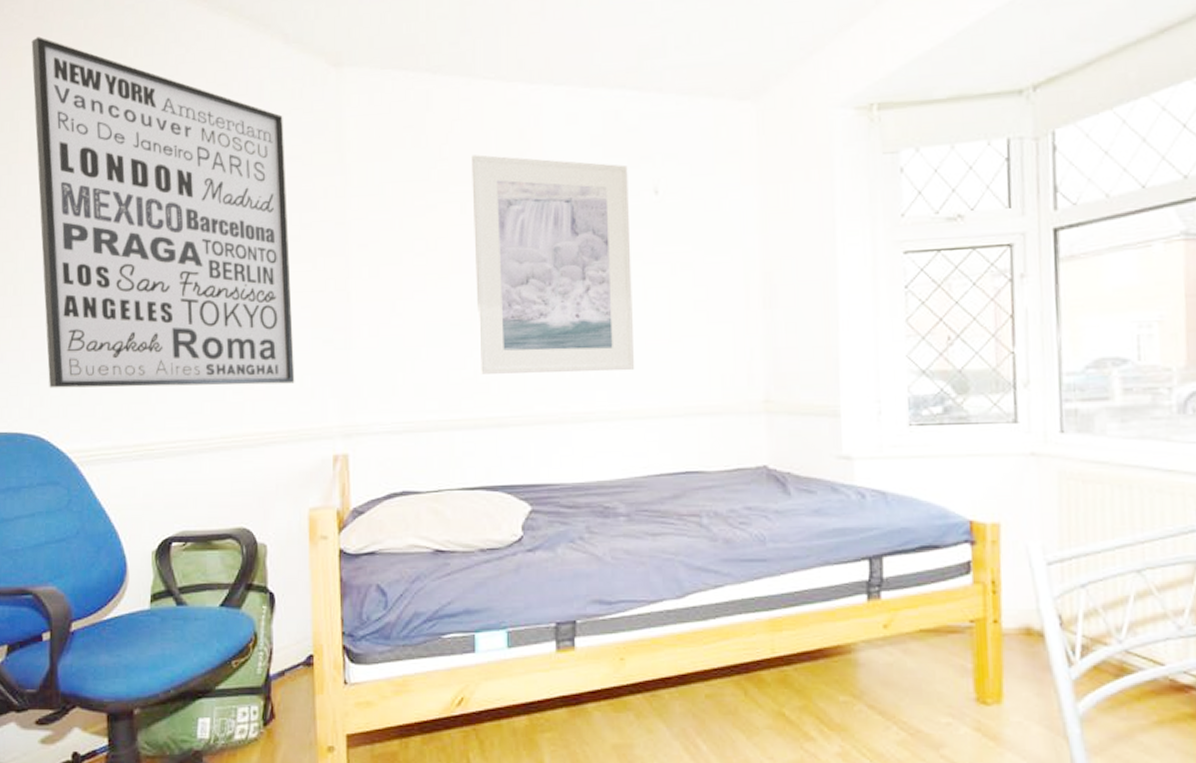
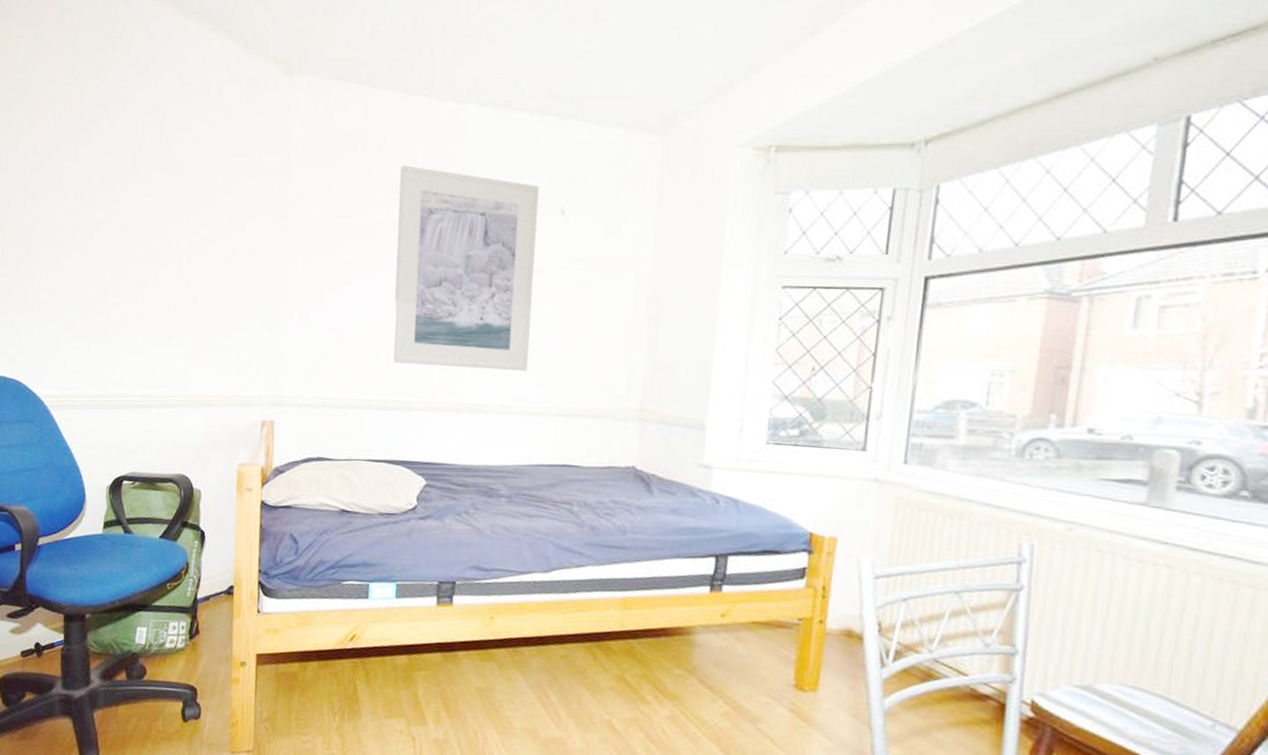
wall art: present [31,37,295,388] -> none [24,27,238,355]

